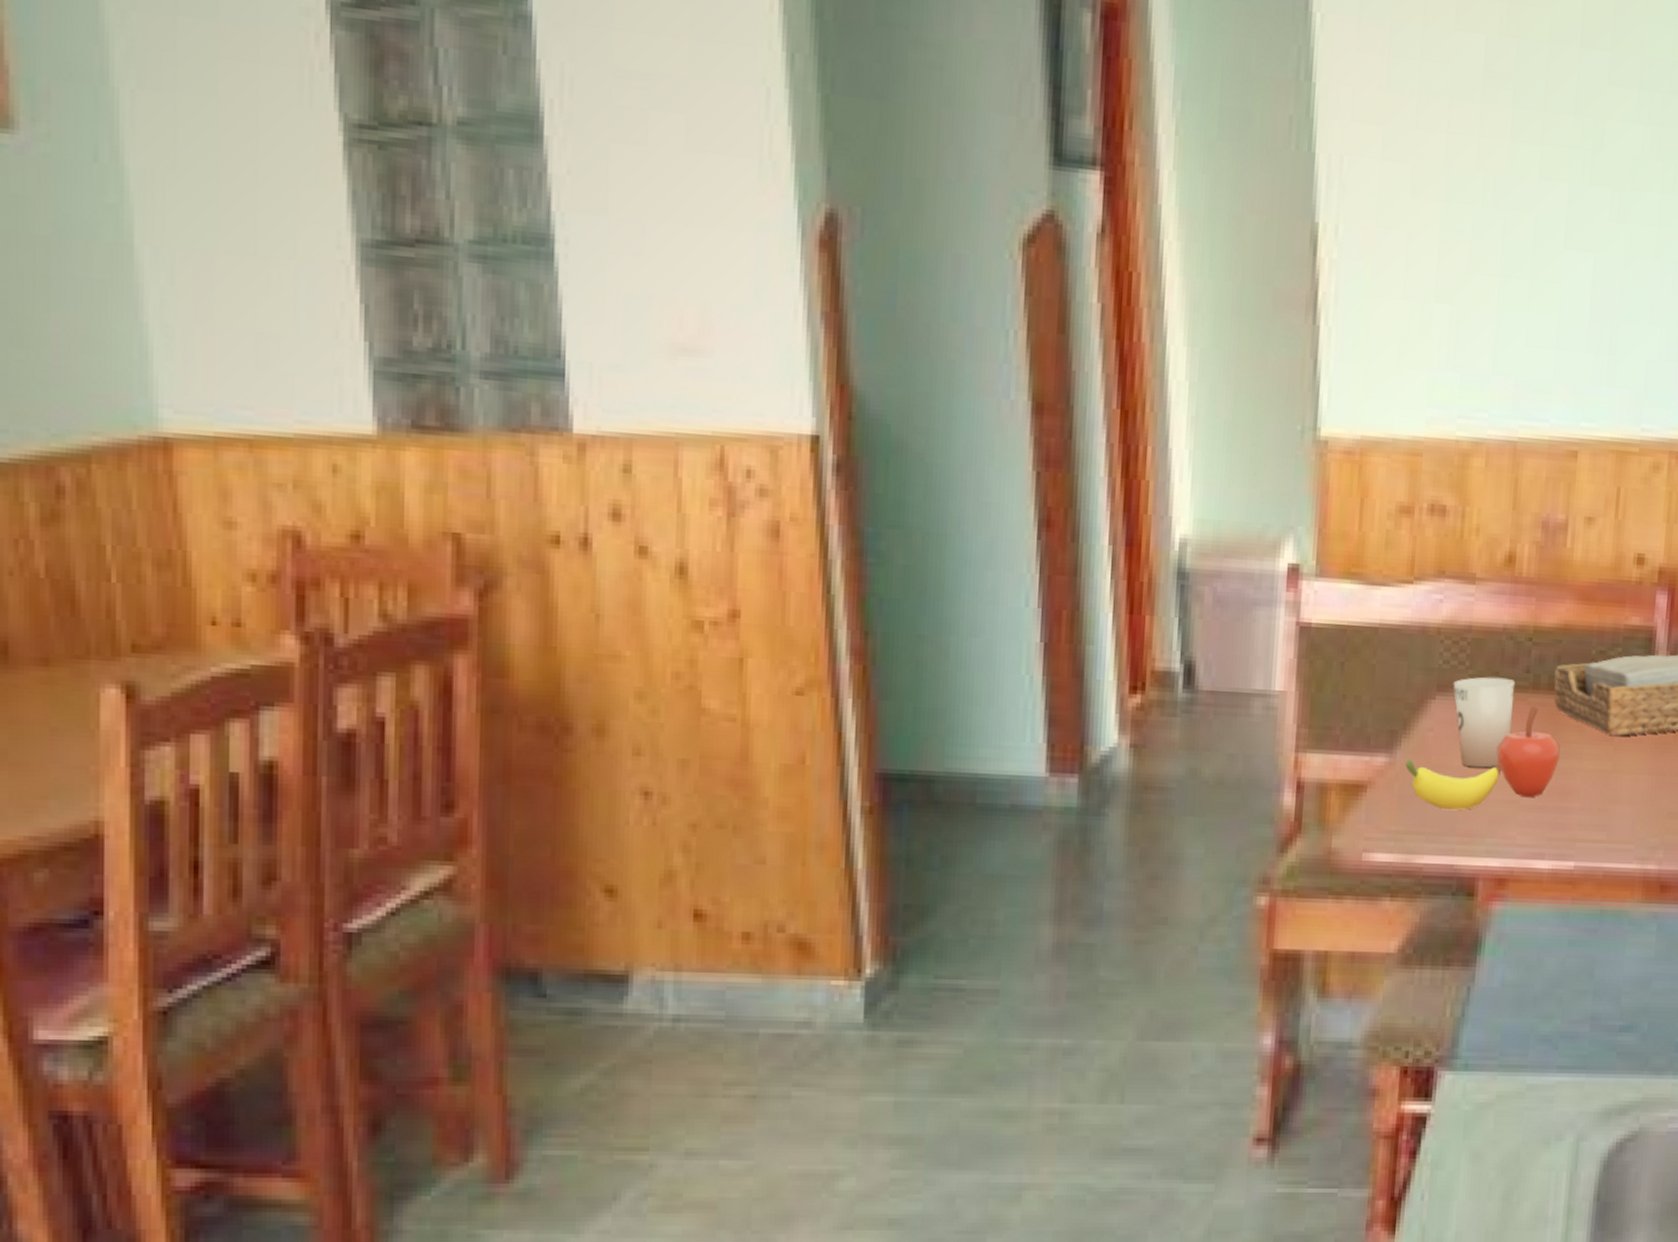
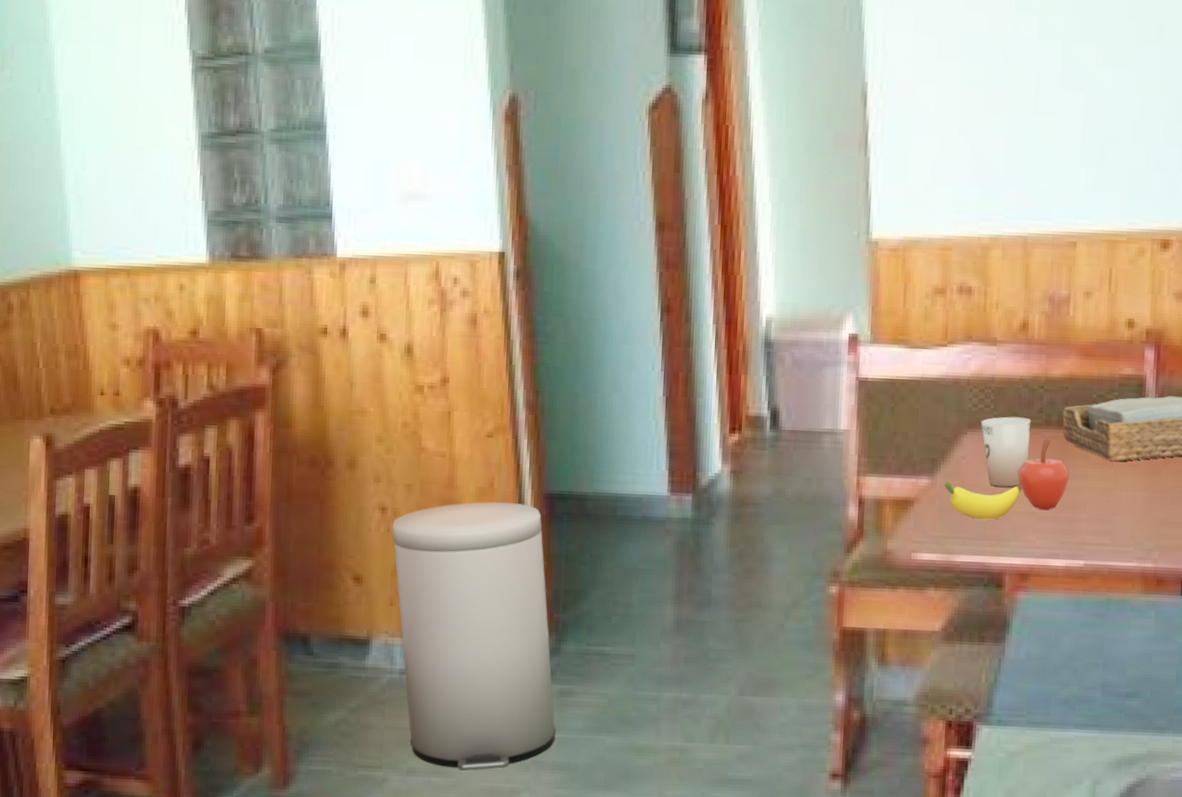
pedal bin: none [659,784,893,1150] -> present [392,501,557,771]

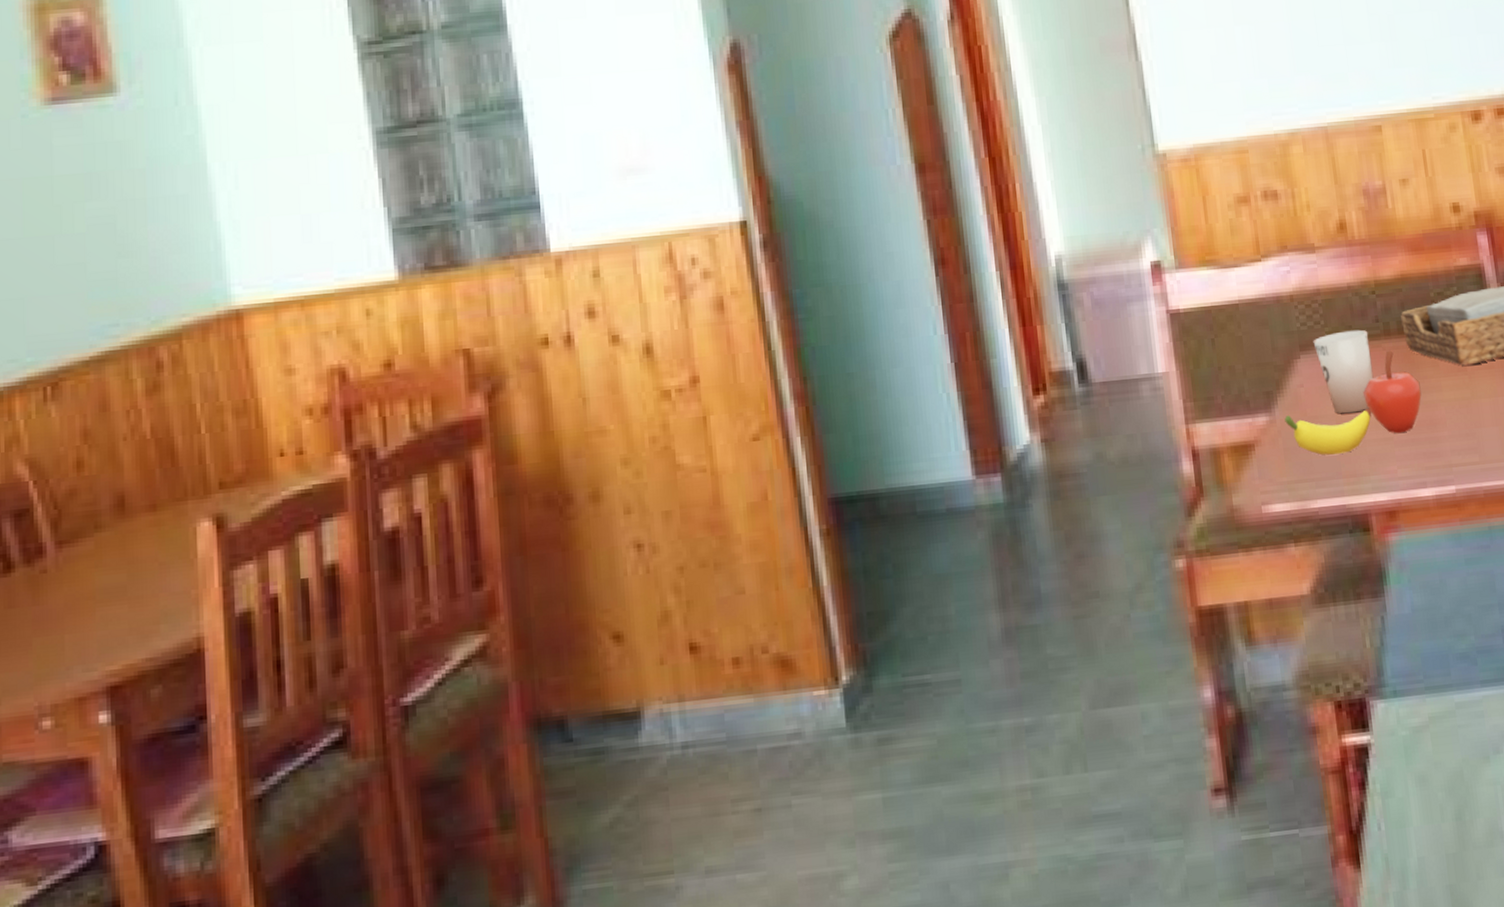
pedal bin: present [392,501,557,771] -> none [652,515,881,860]

